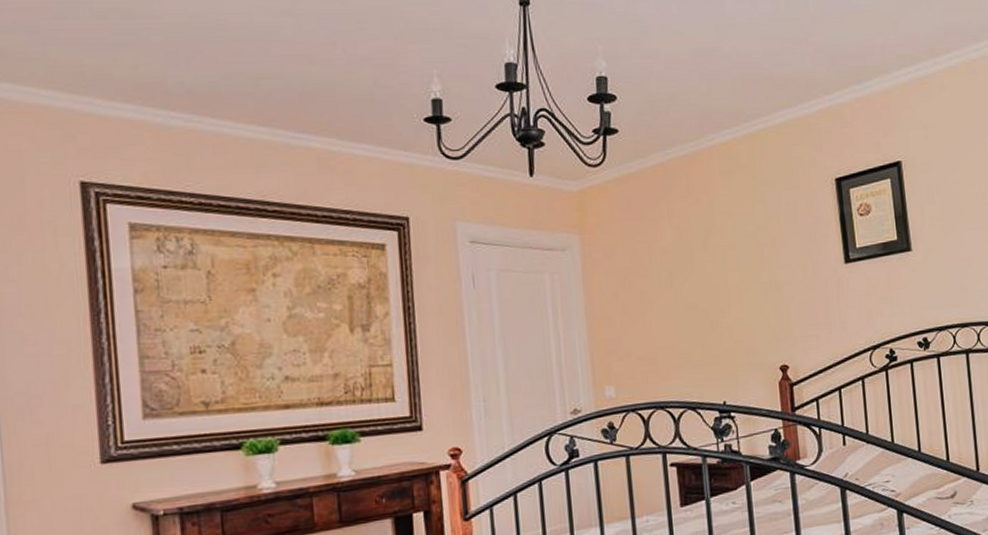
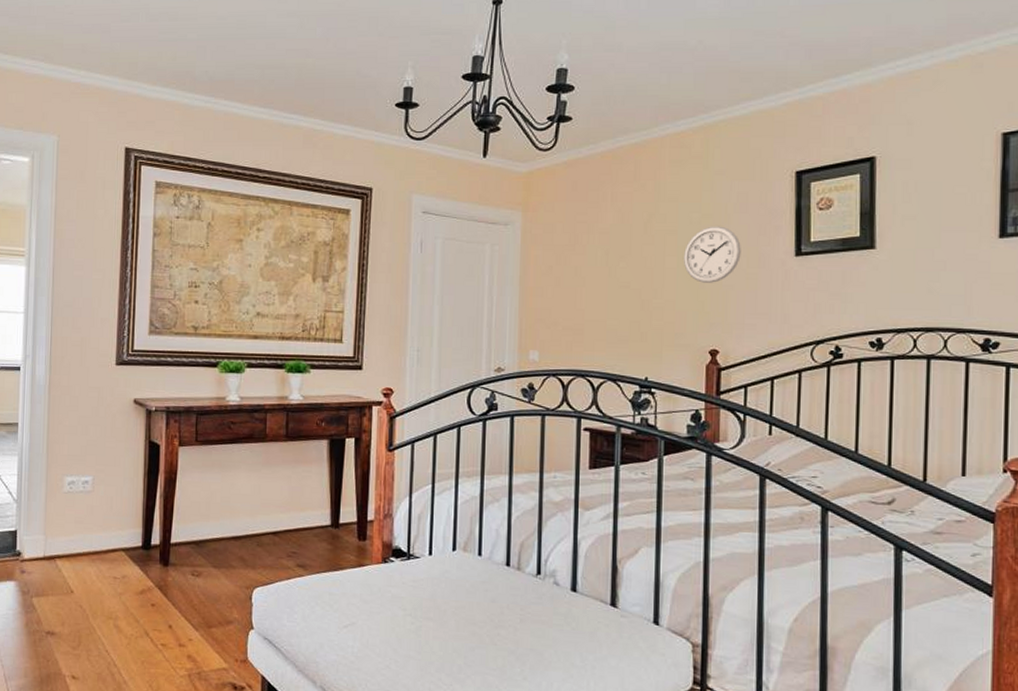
wall clock: none [744,237,797,297] -> present [683,226,741,283]

